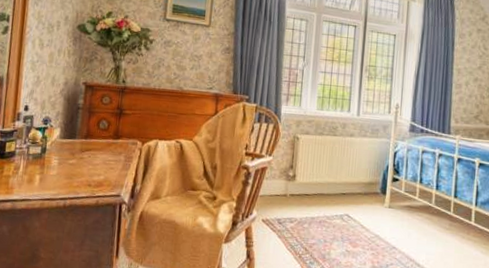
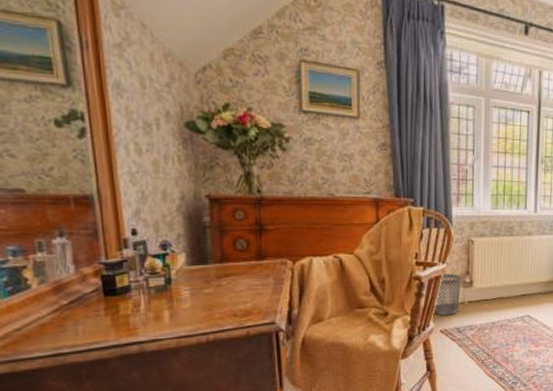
wastebasket: none [257,166,286,206] -> present [433,274,461,316]

